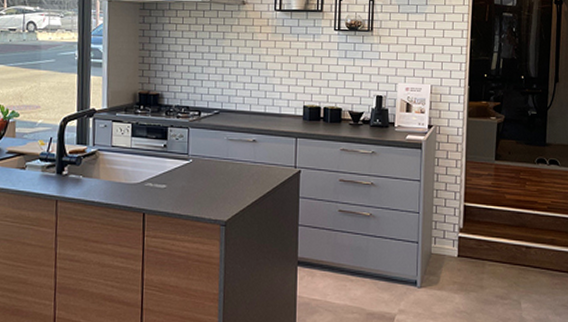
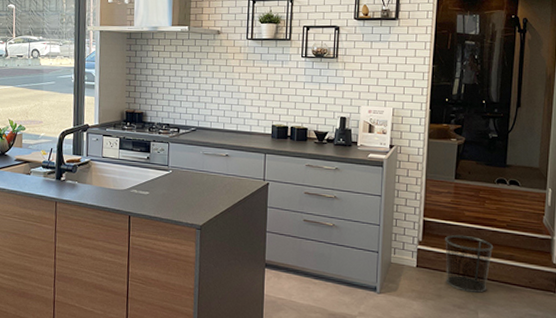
waste bin: none [486,219,535,281] -> present [445,234,494,293]

